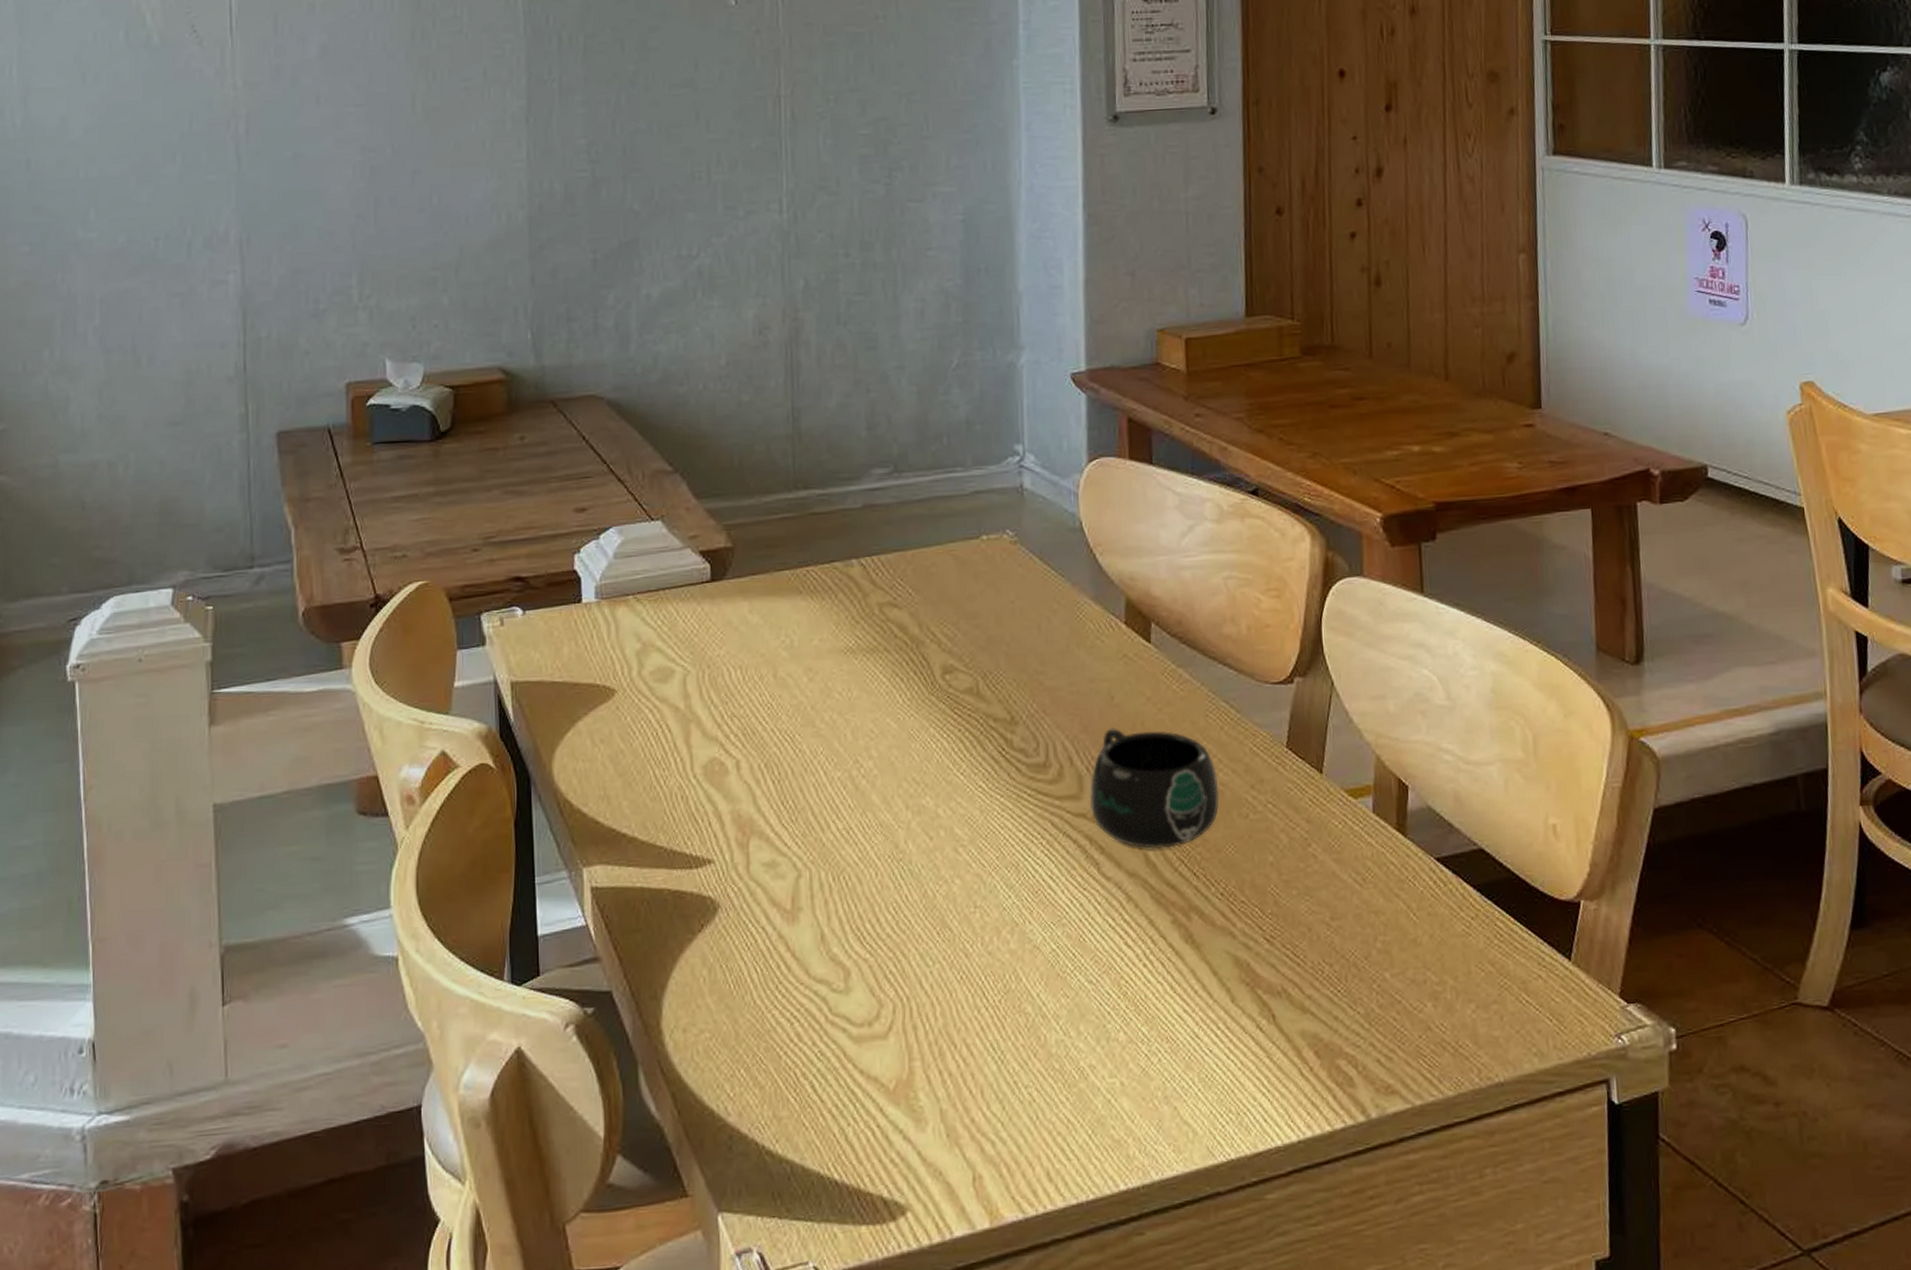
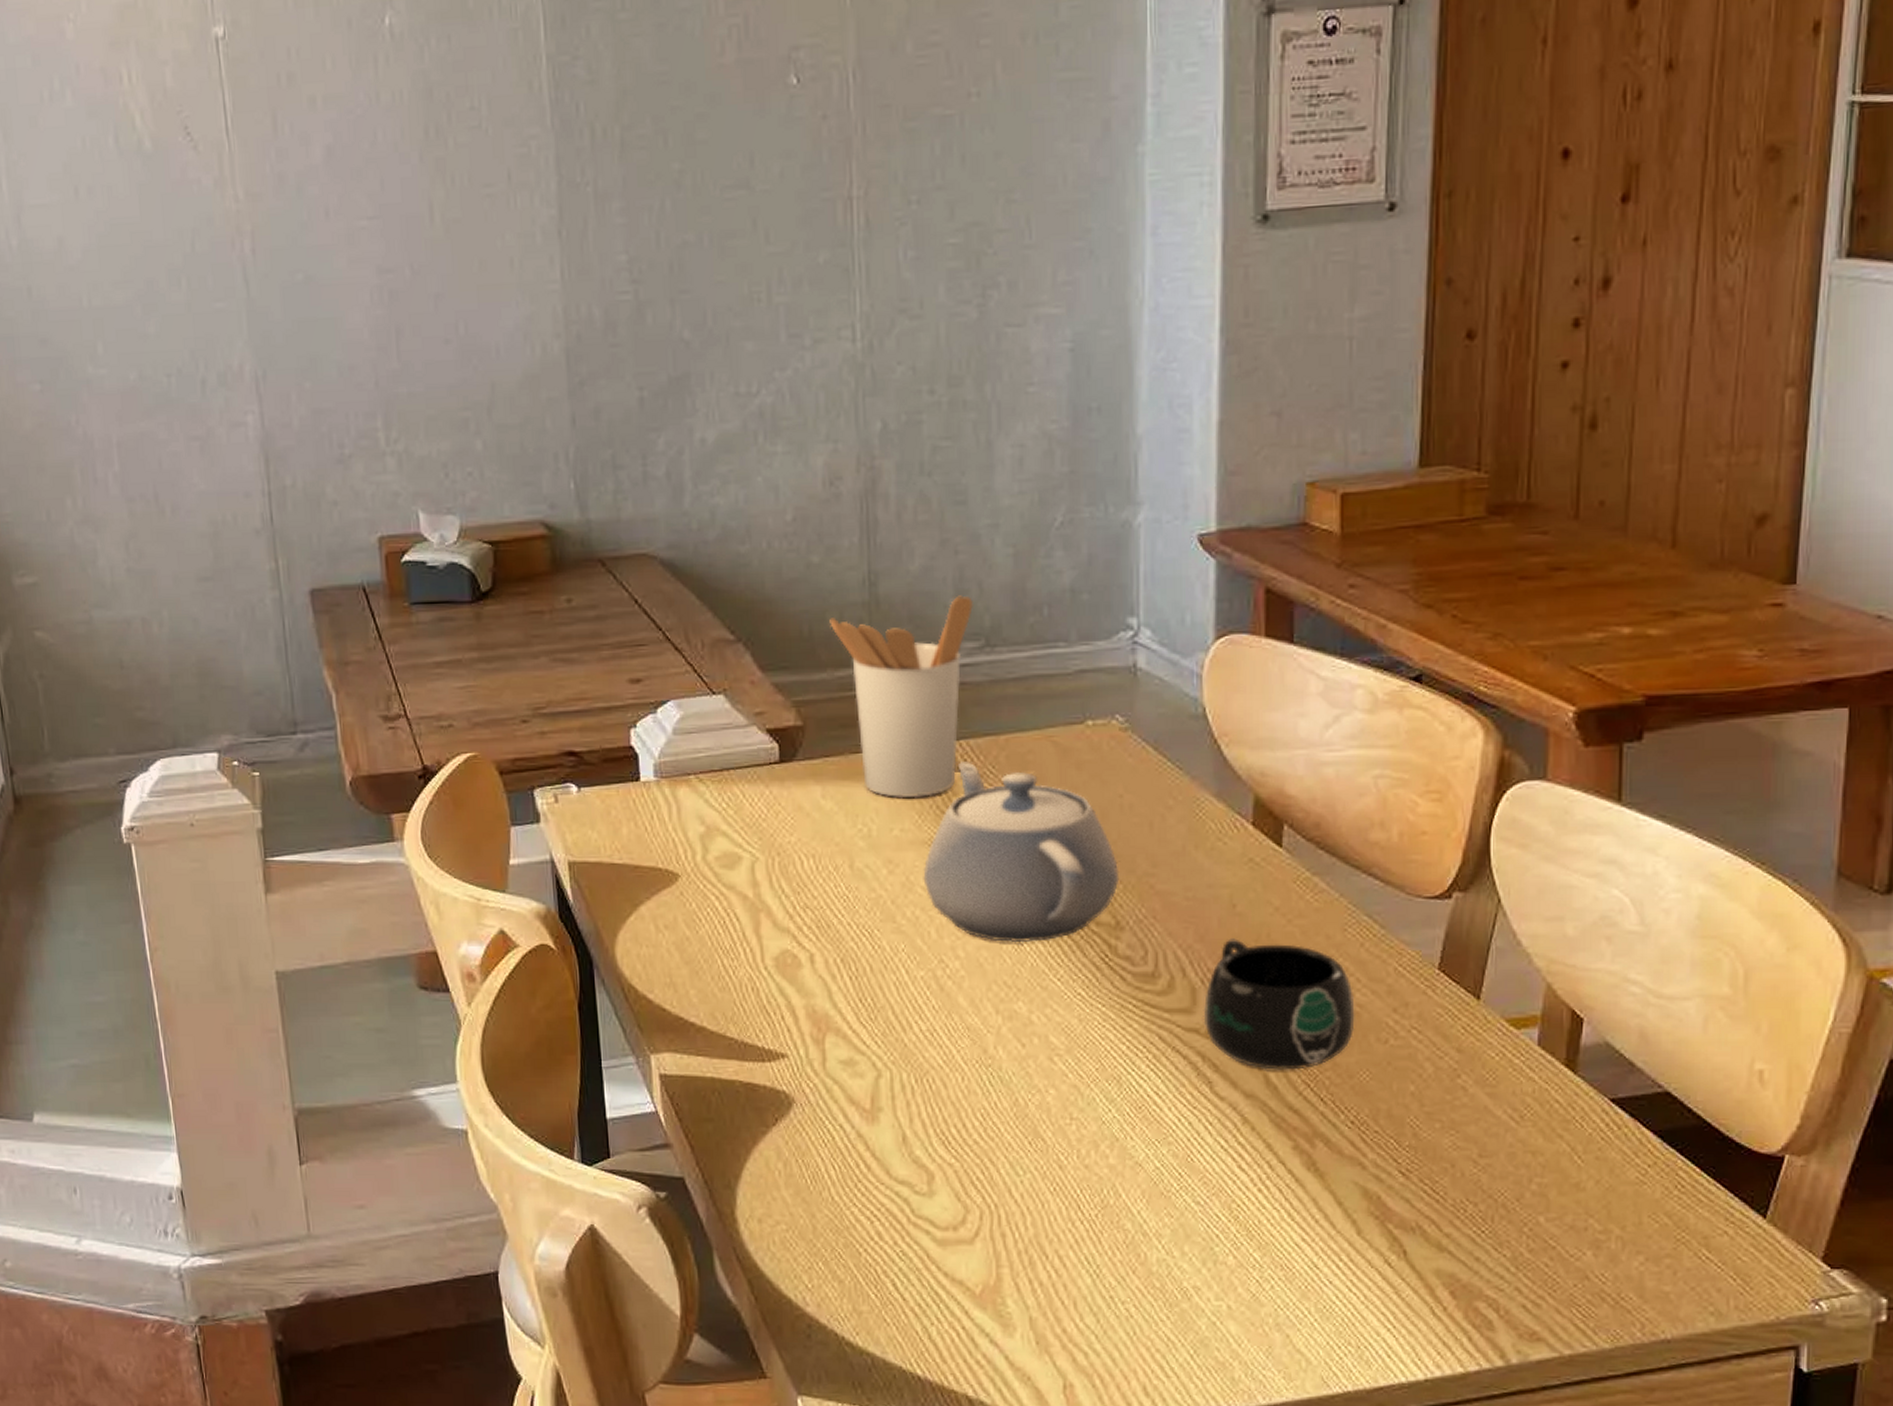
utensil holder: none [757,428,884,611] -> present [829,595,974,799]
teapot: none [840,575,1013,741] -> present [923,762,1120,943]

